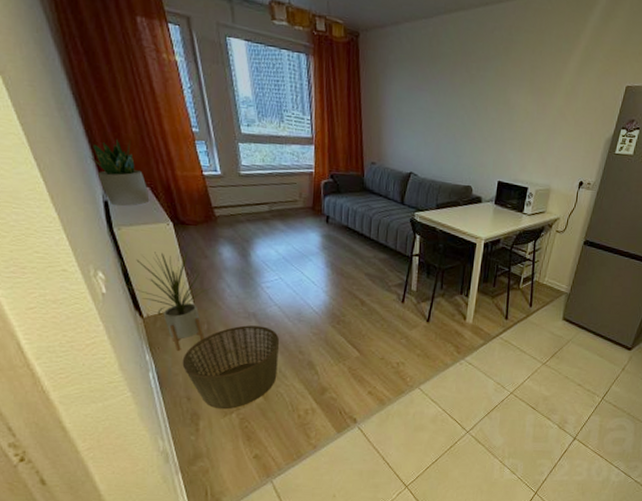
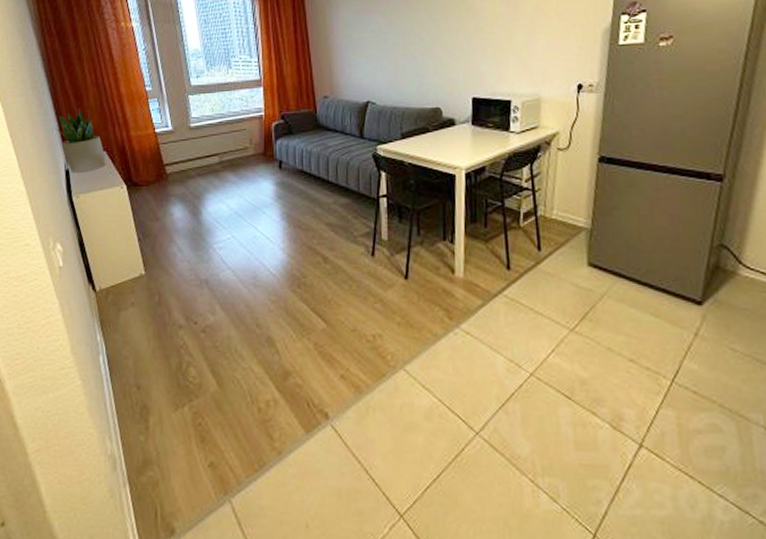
house plant: present [127,250,212,352] -> none [82,213,163,330]
basket: present [182,325,280,410] -> none [132,295,235,401]

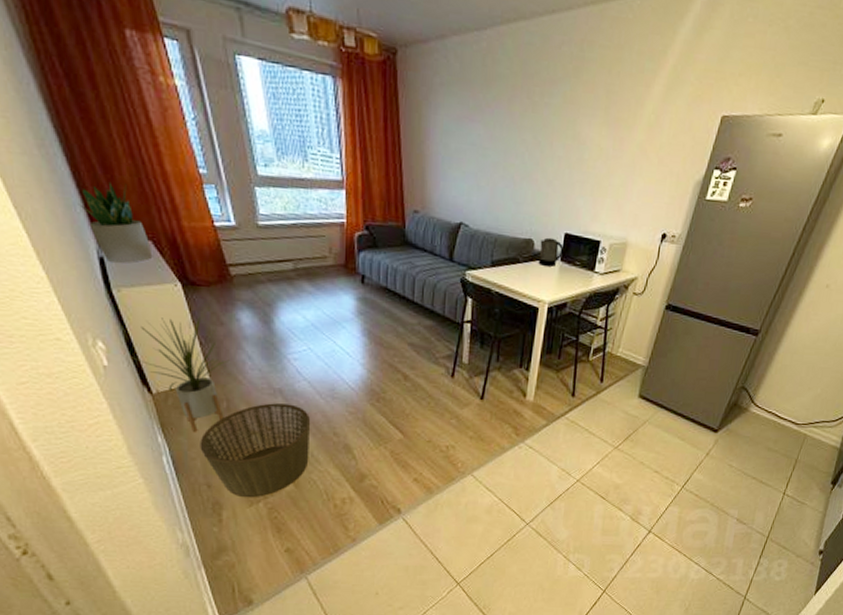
house plant: none [82,213,163,330] -> present [132,315,230,433]
basket: none [132,295,235,401] -> present [200,403,311,498]
kettle: none [448,103,474,132] -> present [538,237,564,267]

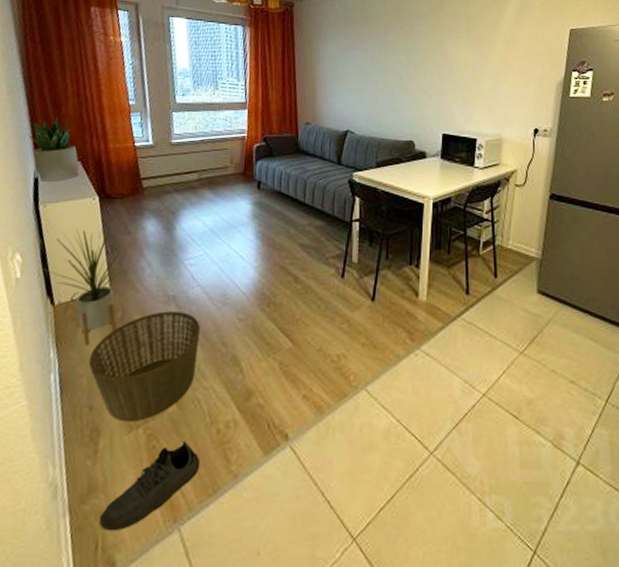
athletic shoe: none [232,513,321,580] -> present [98,441,201,532]
kettle: present [538,237,564,267] -> none [420,138,443,164]

